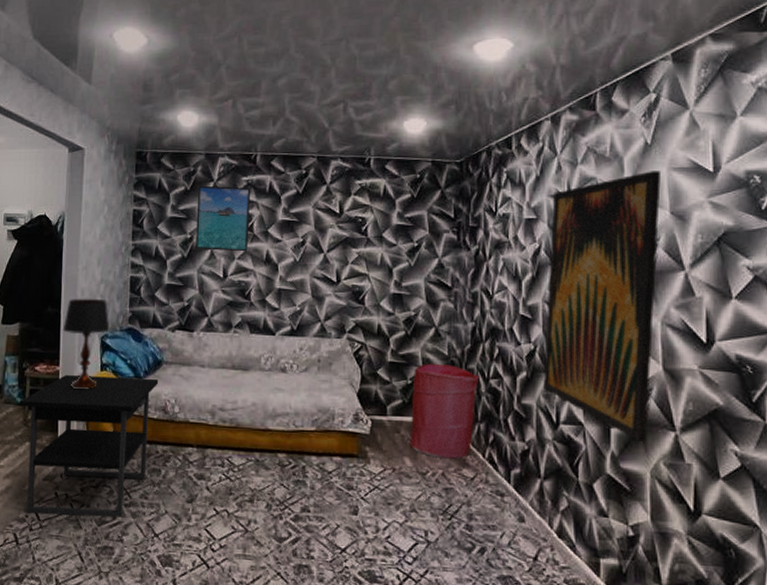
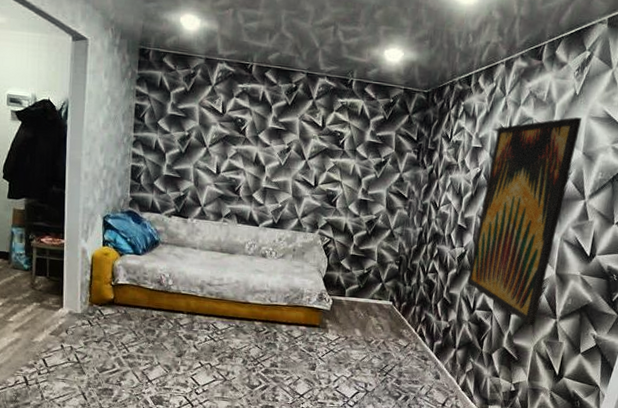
nightstand: present [19,375,159,517] -> none [27,248,156,367]
table lamp: present [62,298,110,390] -> none [67,180,112,262]
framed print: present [196,185,251,252] -> none [193,87,246,153]
laundry hamper: present [410,363,480,459] -> none [360,257,421,332]

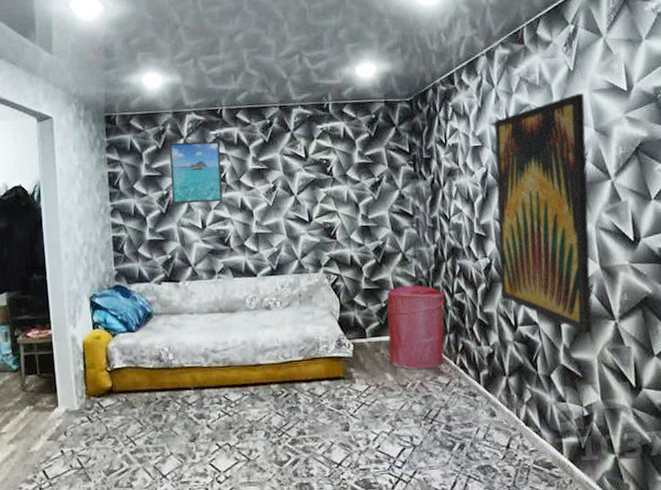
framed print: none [193,87,246,153] -> present [169,140,223,204]
laundry hamper: none [360,257,421,332] -> present [386,285,446,370]

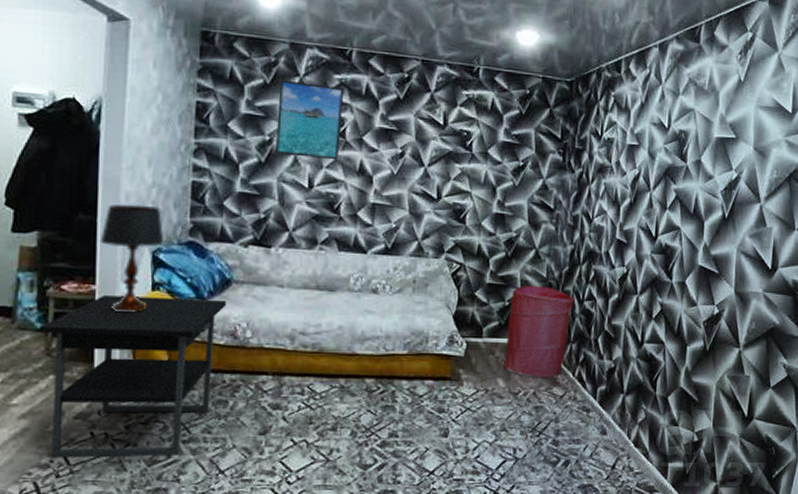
nightstand: none [15,330,151,474] -> present [39,295,227,458]
table lamp: none [50,260,98,350] -> present [99,204,165,313]
wall art: present [494,93,592,333] -> none [632,107,750,358]

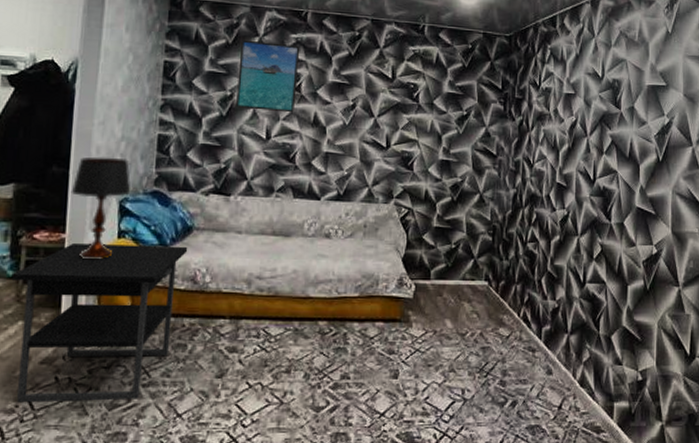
laundry hamper: present [503,285,575,378] -> none [451,228,518,319]

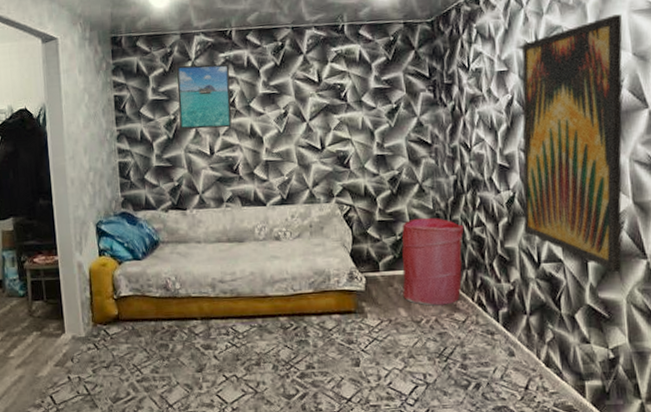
nightstand: present [11,244,188,403] -> none [22,258,158,399]
table lamp: present [71,156,131,260] -> none [56,186,104,277]
laundry hamper: none [451,228,518,319] -> present [402,217,464,306]
wall art: none [574,57,679,297] -> present [521,14,623,272]

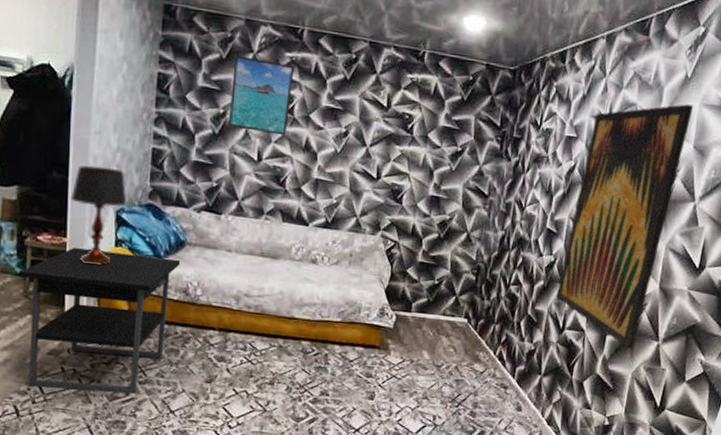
nightstand: none [22,258,158,399] -> present [19,248,181,394]
table lamp: none [56,186,104,277] -> present [70,165,127,265]
laundry hamper: present [402,217,464,306] -> none [429,266,502,355]

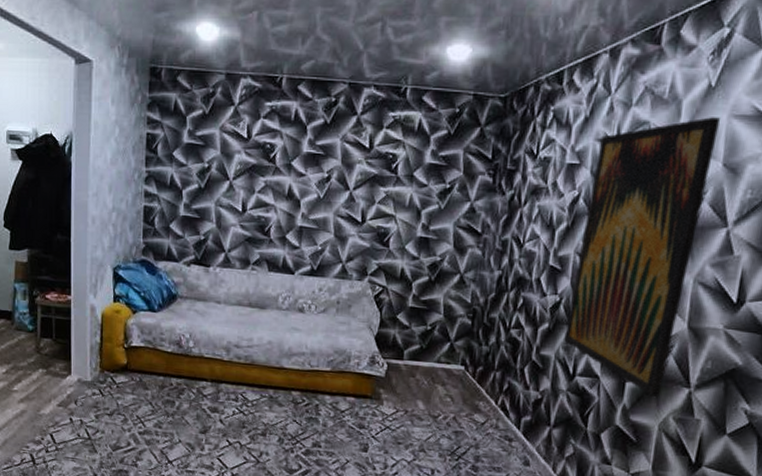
nightstand: present [19,248,181,394] -> none [31,305,173,444]
table lamp: present [70,165,127,265] -> none [73,226,123,321]
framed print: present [229,55,295,136] -> none [214,109,275,185]

